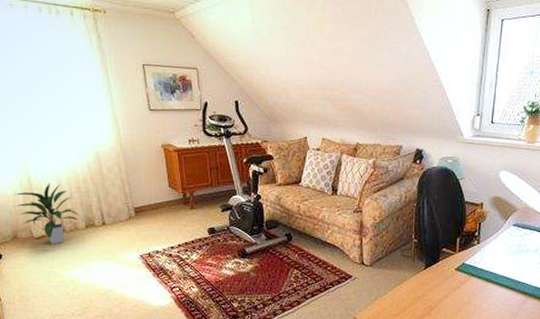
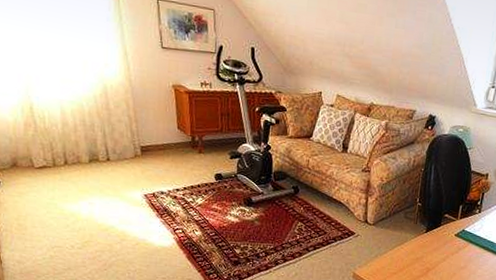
indoor plant: present [12,183,79,244] -> none [13,112,83,176]

